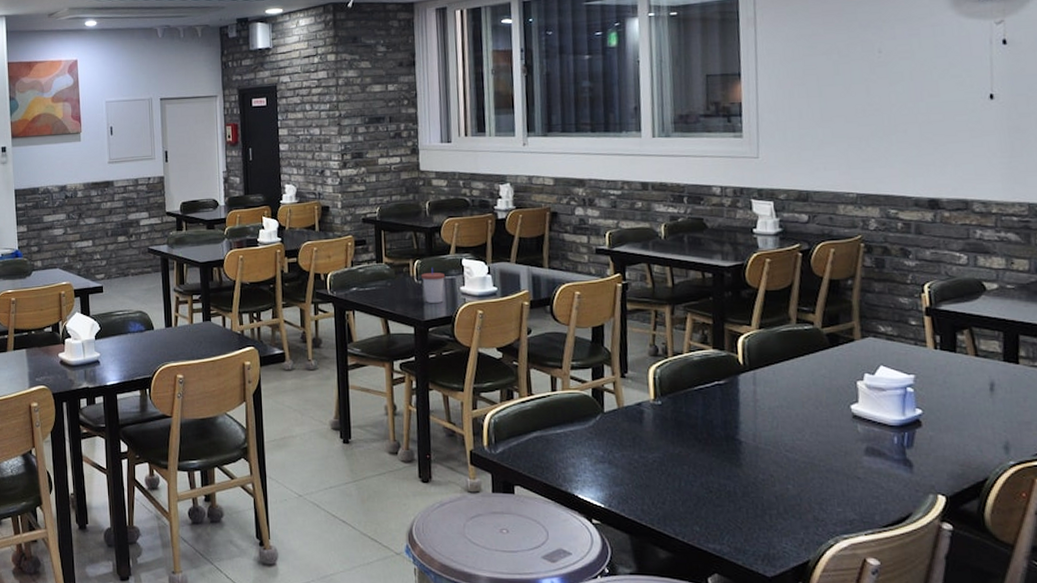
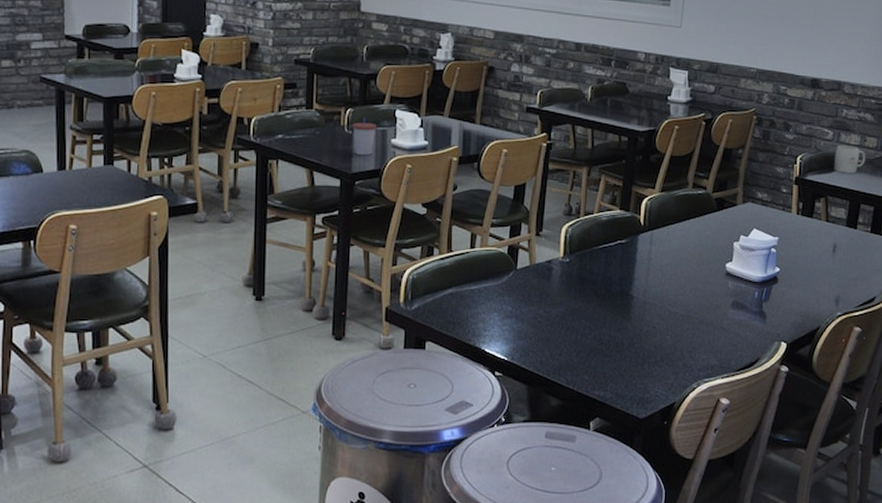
mug: none [973,270,1017,301] -> present [834,146,866,173]

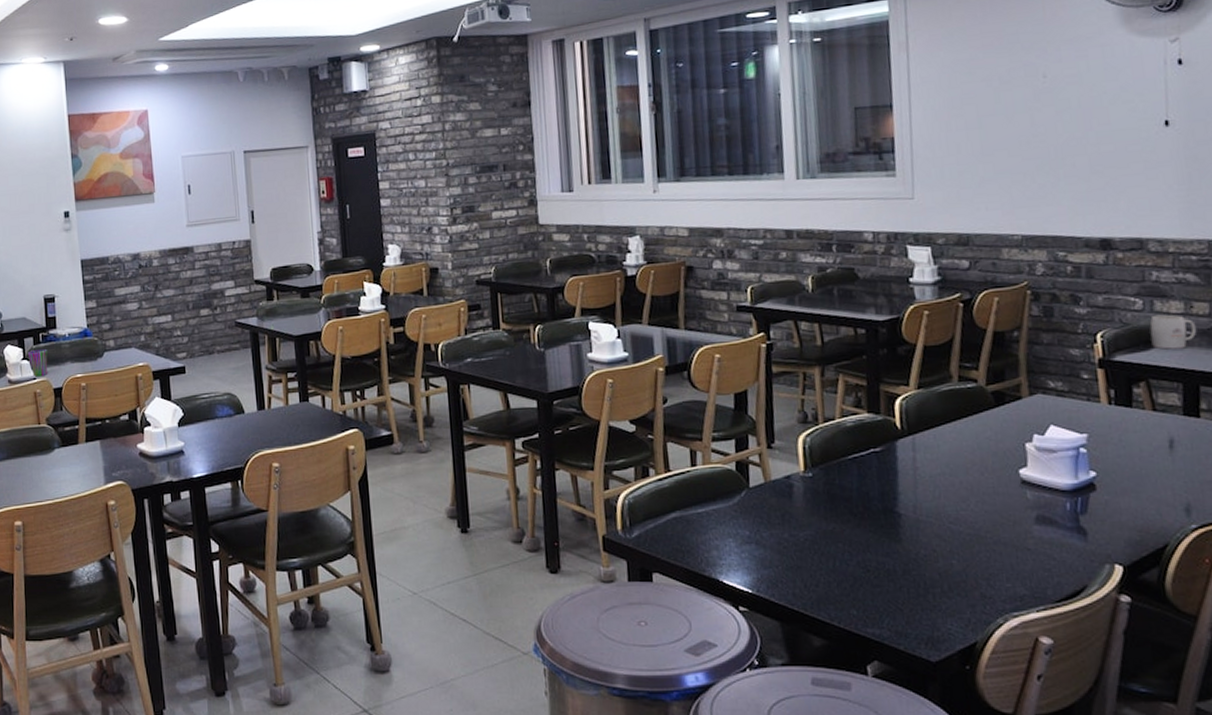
cup: present [351,116,376,155] -> none [542,332,570,373]

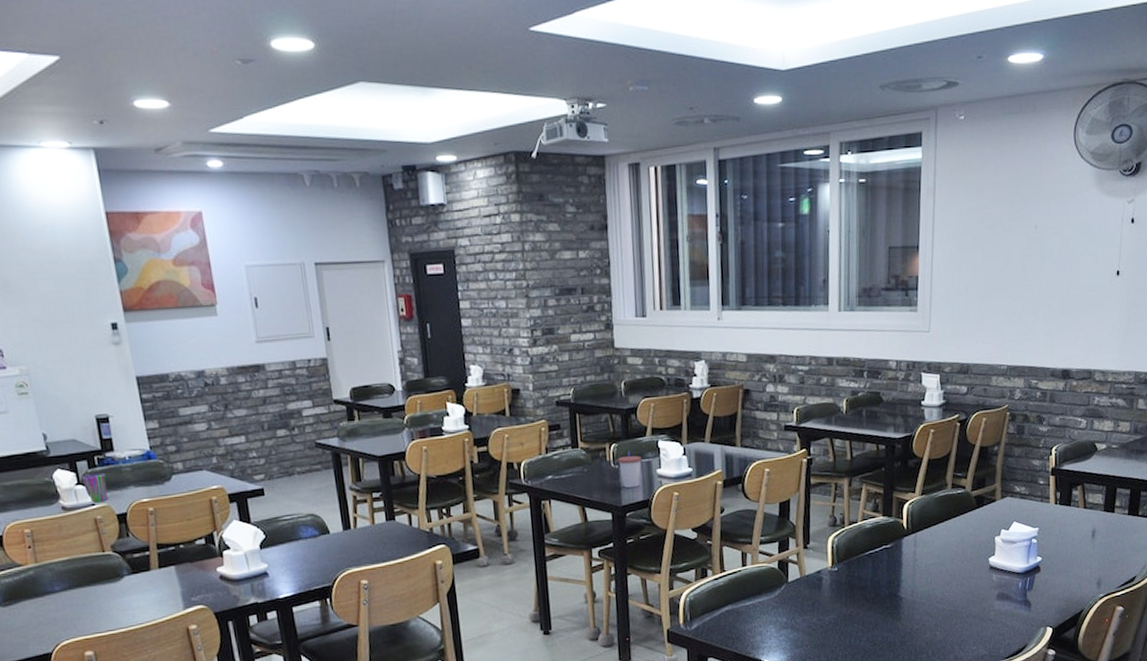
cup: none [542,332,570,373] -> present [617,450,641,488]
mug: present [1149,315,1197,350] -> none [1089,432,1120,460]

